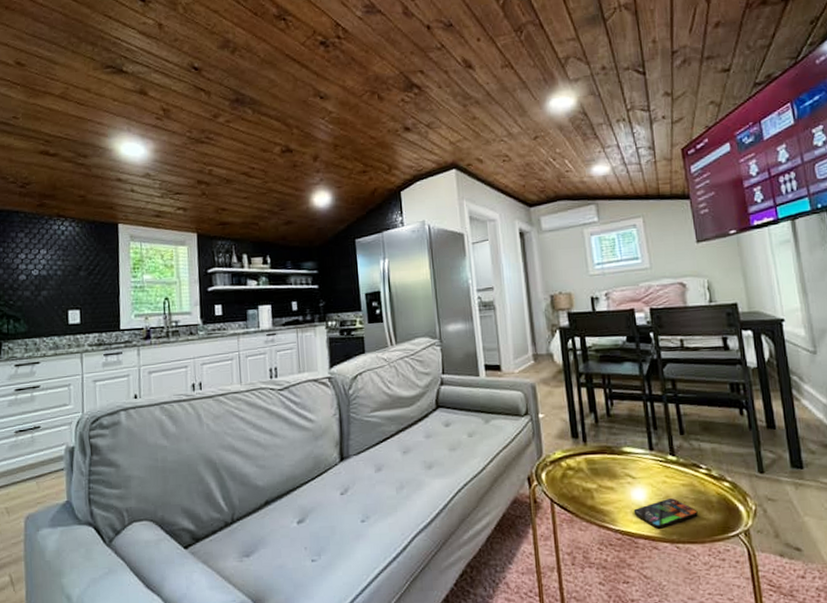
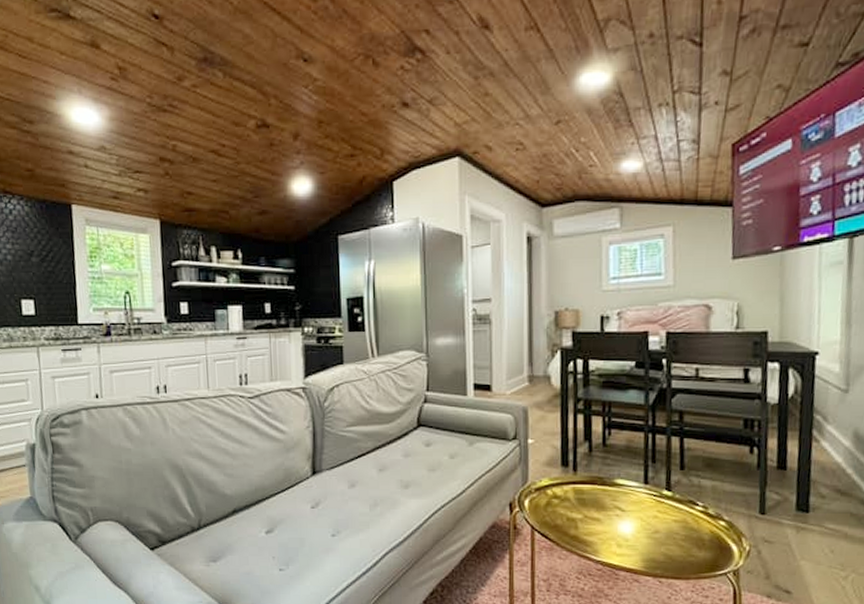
smartphone: present [633,498,698,529] -> none [618,534,687,563]

